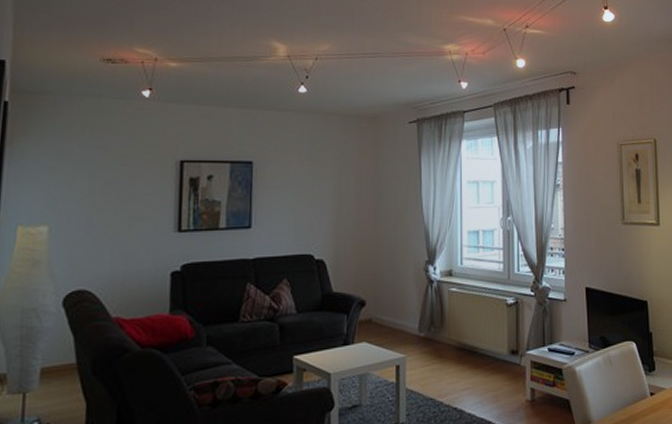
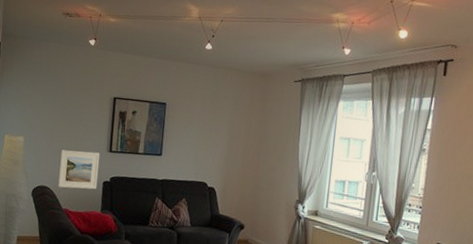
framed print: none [104,234,164,290] -> present [58,150,99,190]

